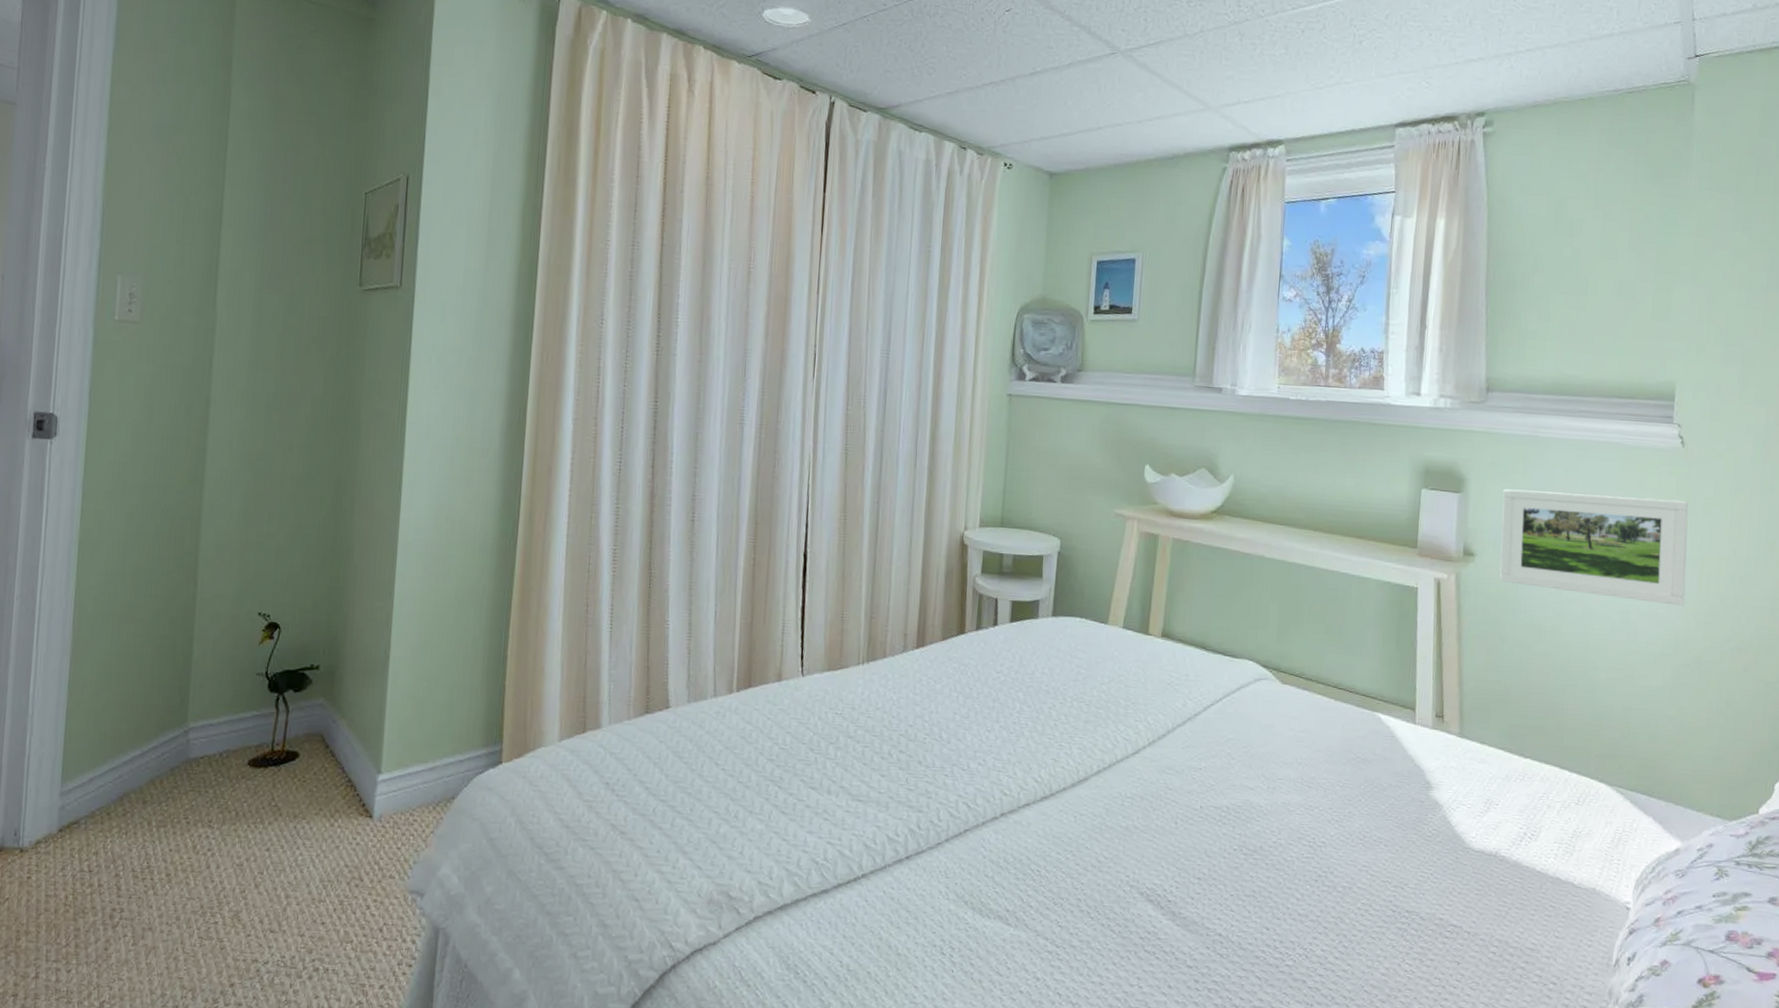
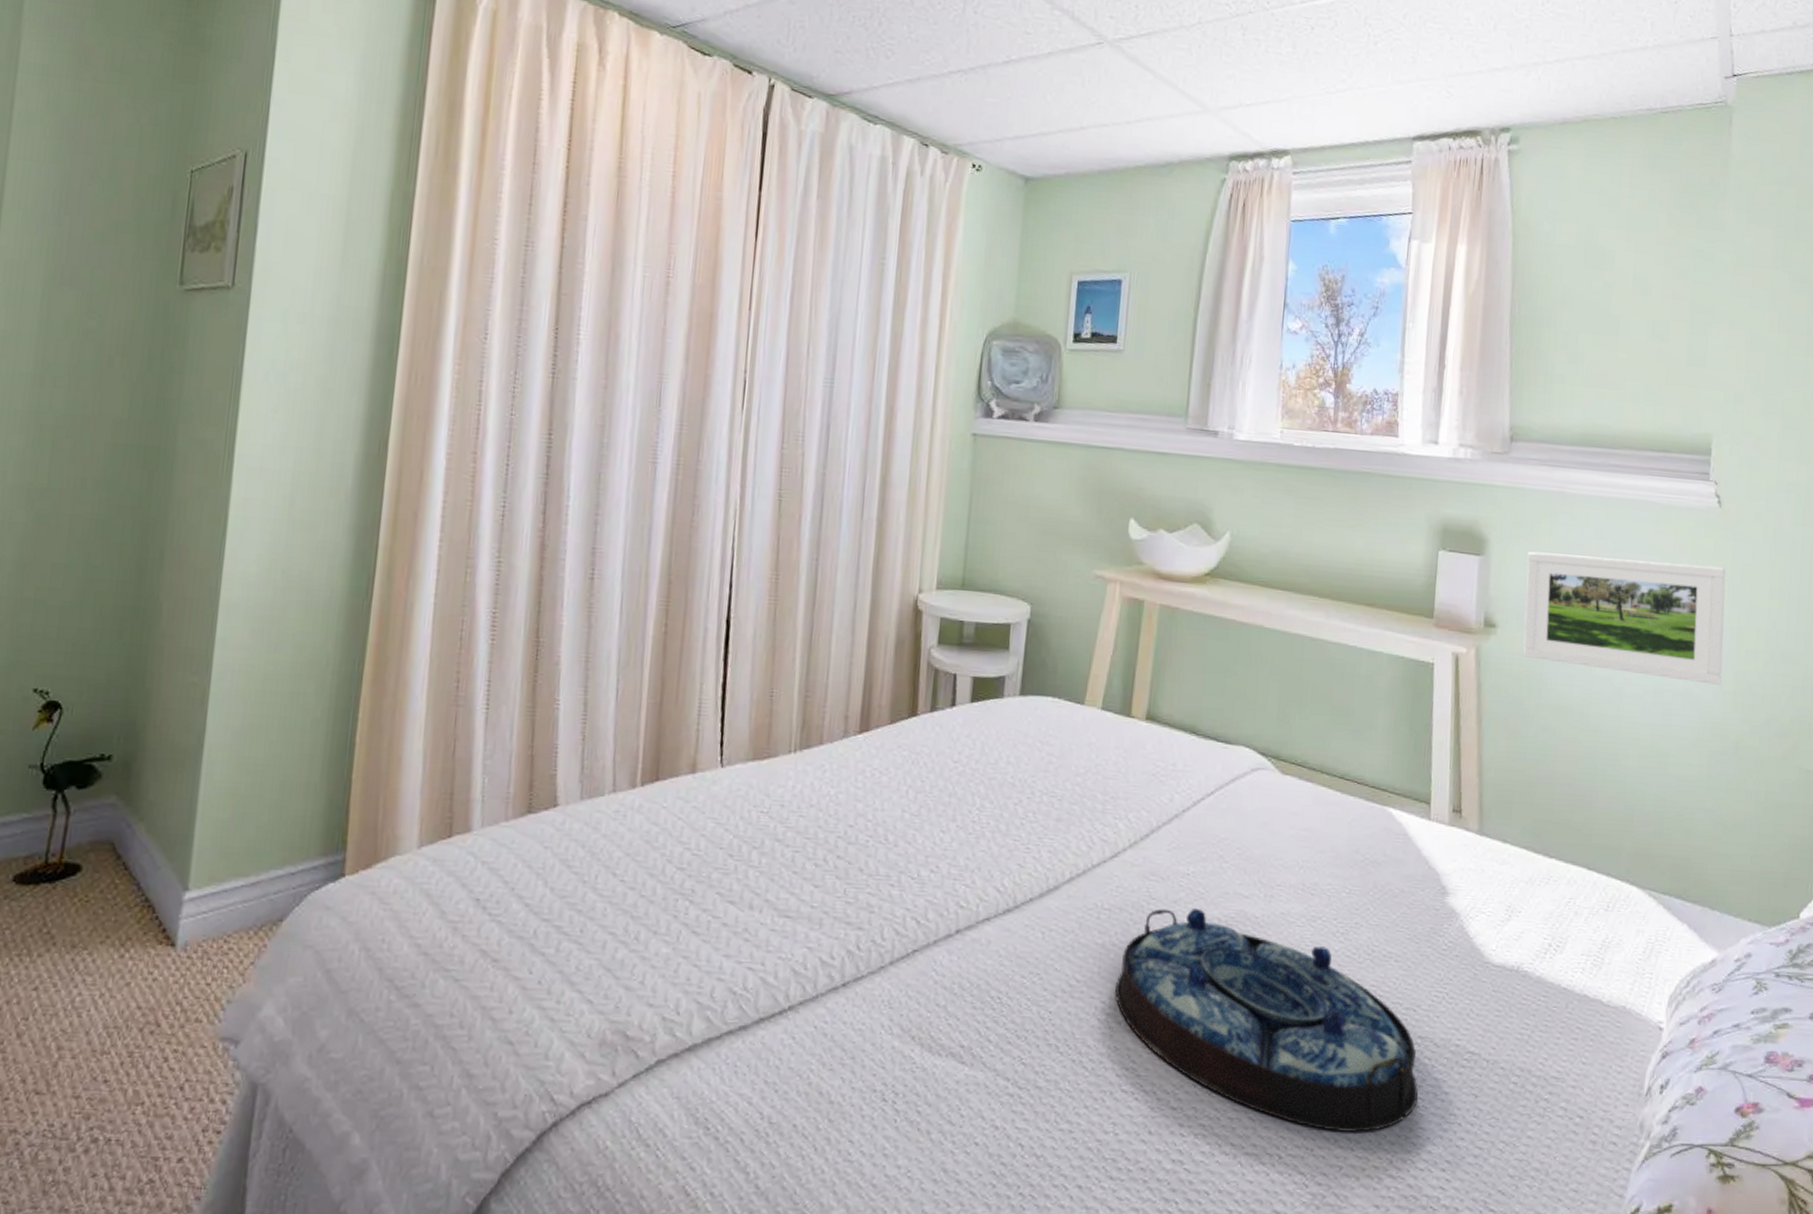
serving tray: none [1138,797,1406,991] -> present [1115,907,1418,1132]

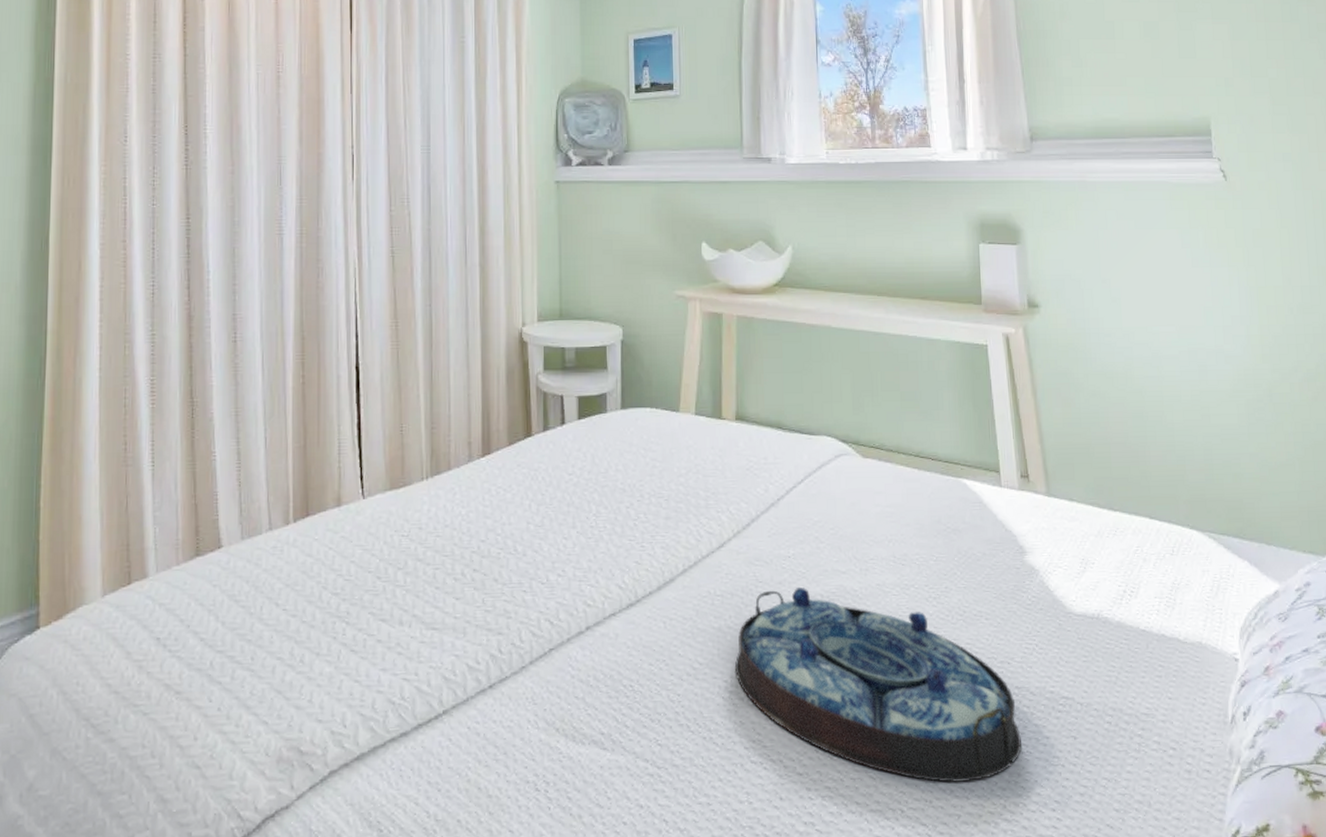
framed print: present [1523,551,1726,685] -> none [1059,233,1248,340]

